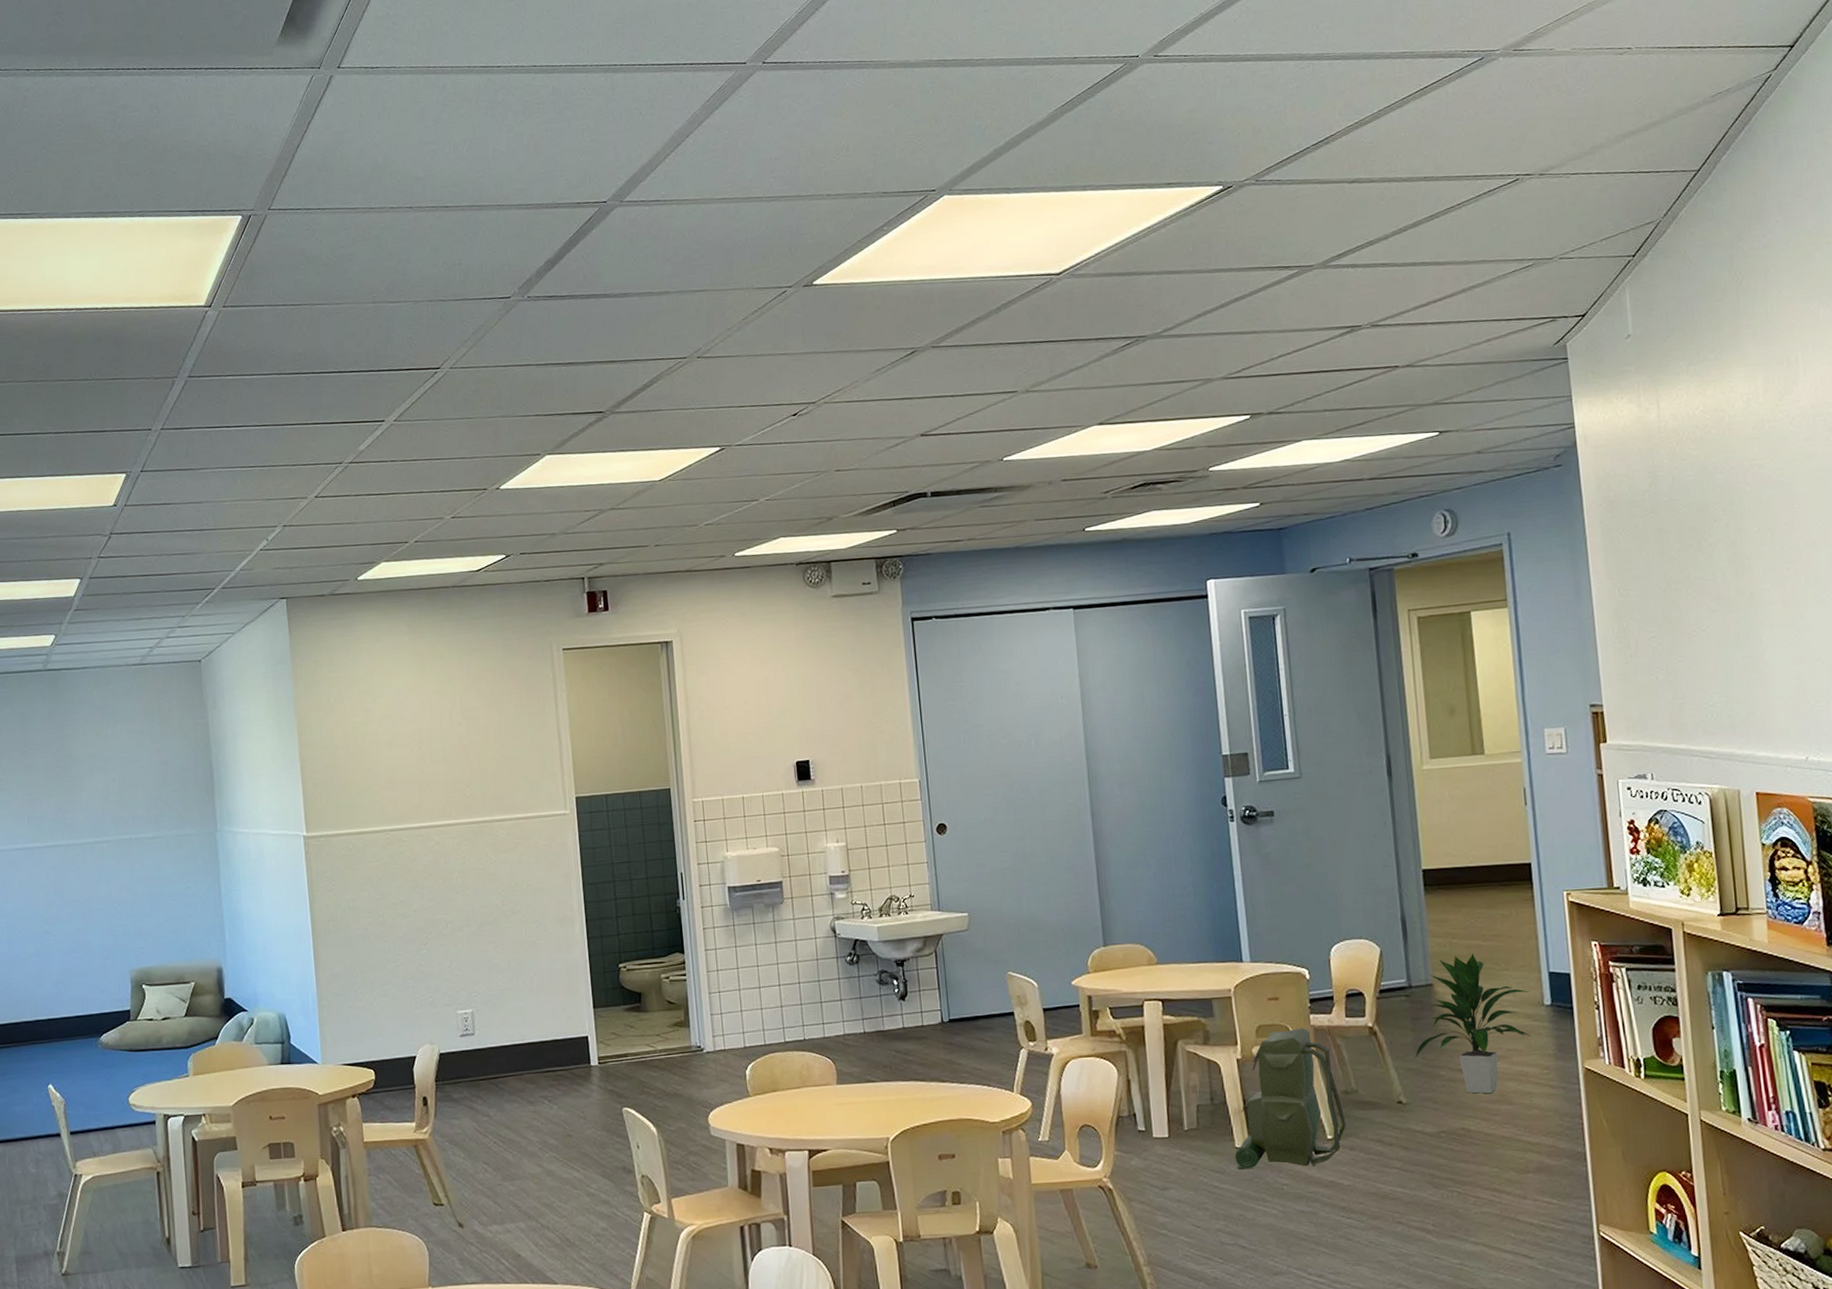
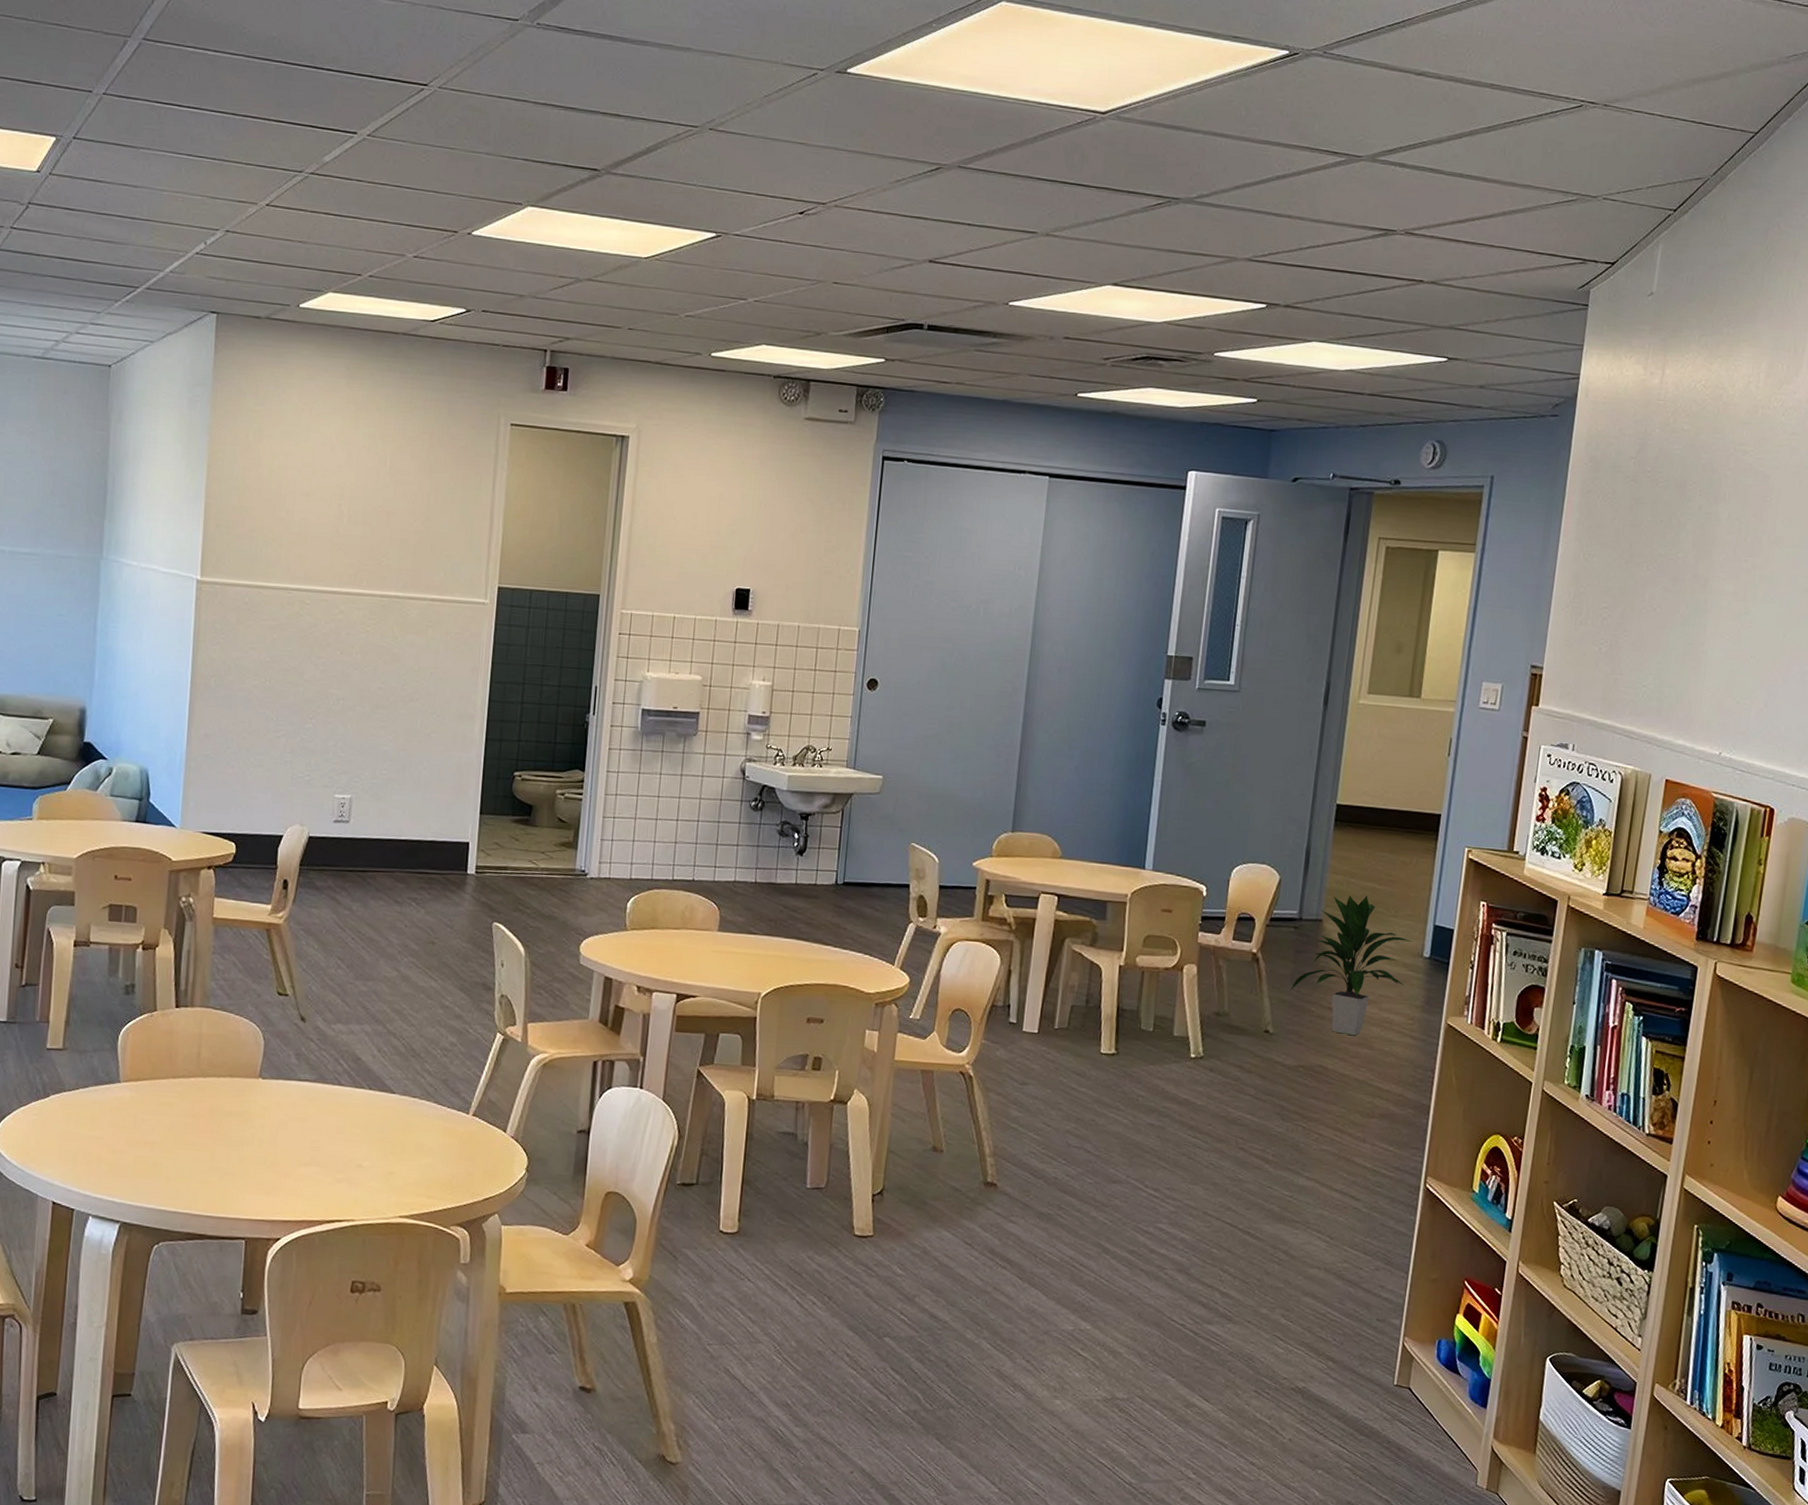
backpack: present [1235,1028,1346,1169] -> none [1098,943,1212,1082]

